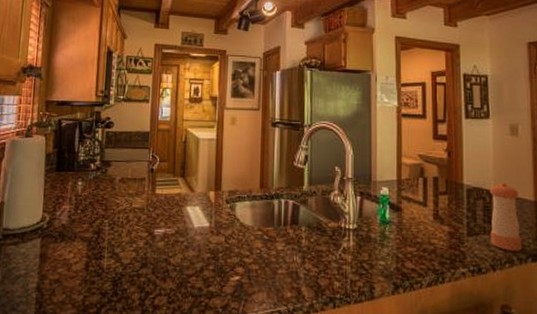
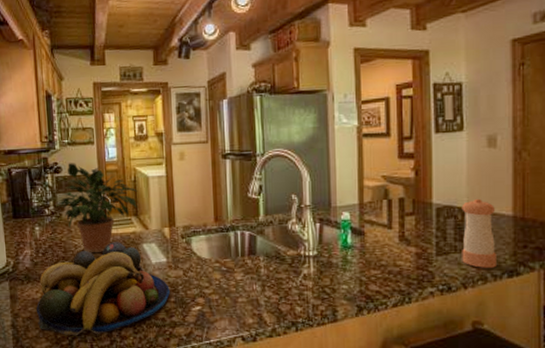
fruit bowl: none [66,202,210,304] -> present [36,242,170,336]
potted plant: none [102,119,187,214] -> present [56,163,138,253]

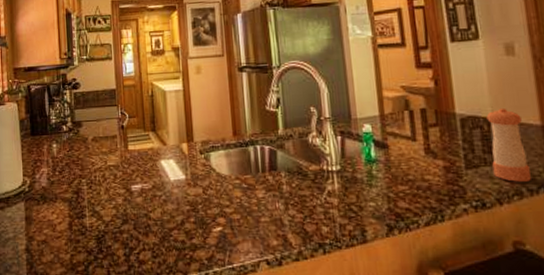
fruit bowl: present [36,242,170,336] -> none [51,158,190,261]
potted plant: present [56,163,138,253] -> none [73,78,155,171]

